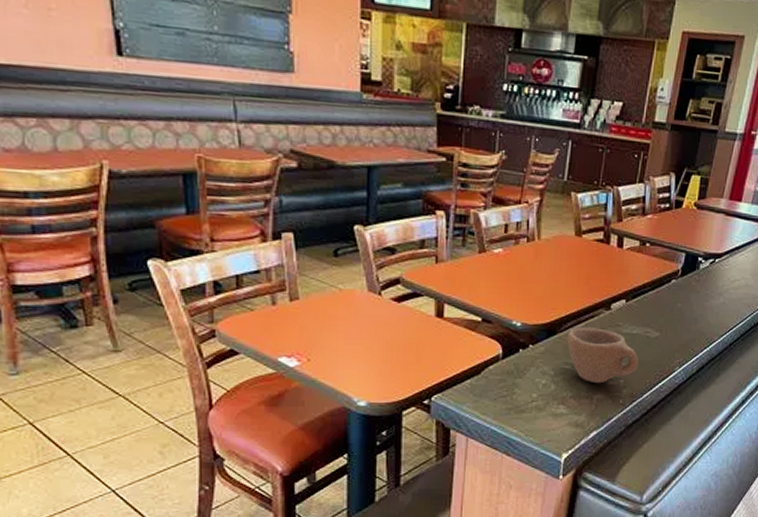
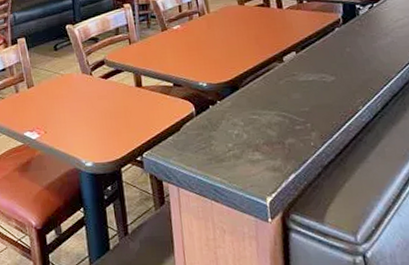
cup: present [567,327,638,383] -> none [249,79,321,129]

